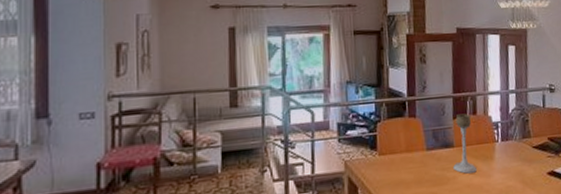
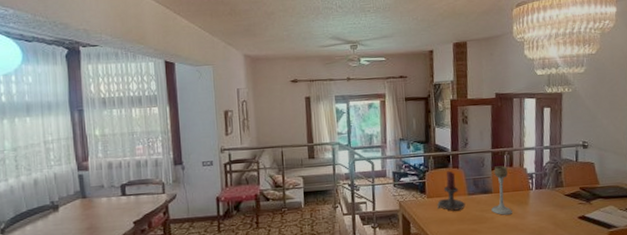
candle holder: none [390,120,424,171] -> present [437,170,466,211]

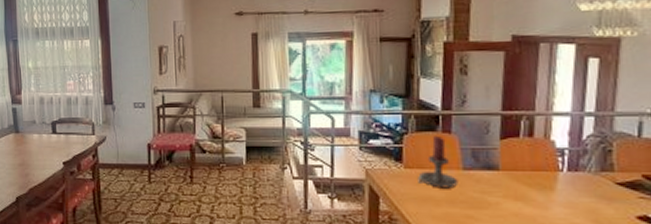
candle holder: present [491,166,512,215] -> none [497,134,529,202]

